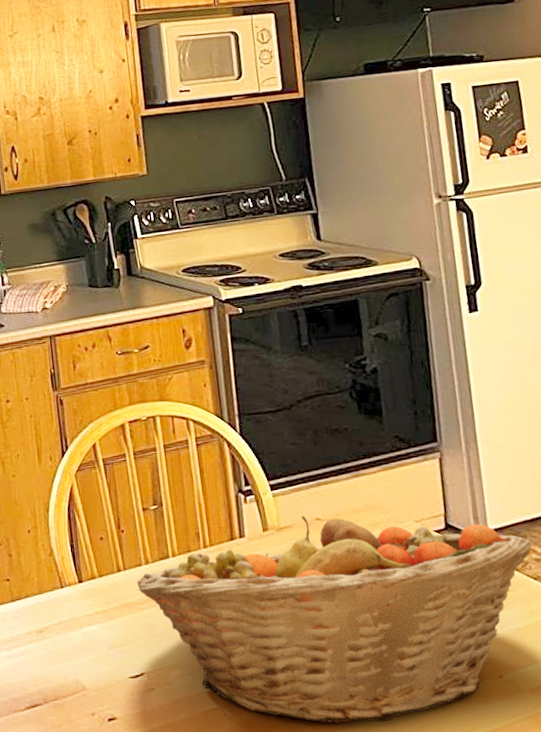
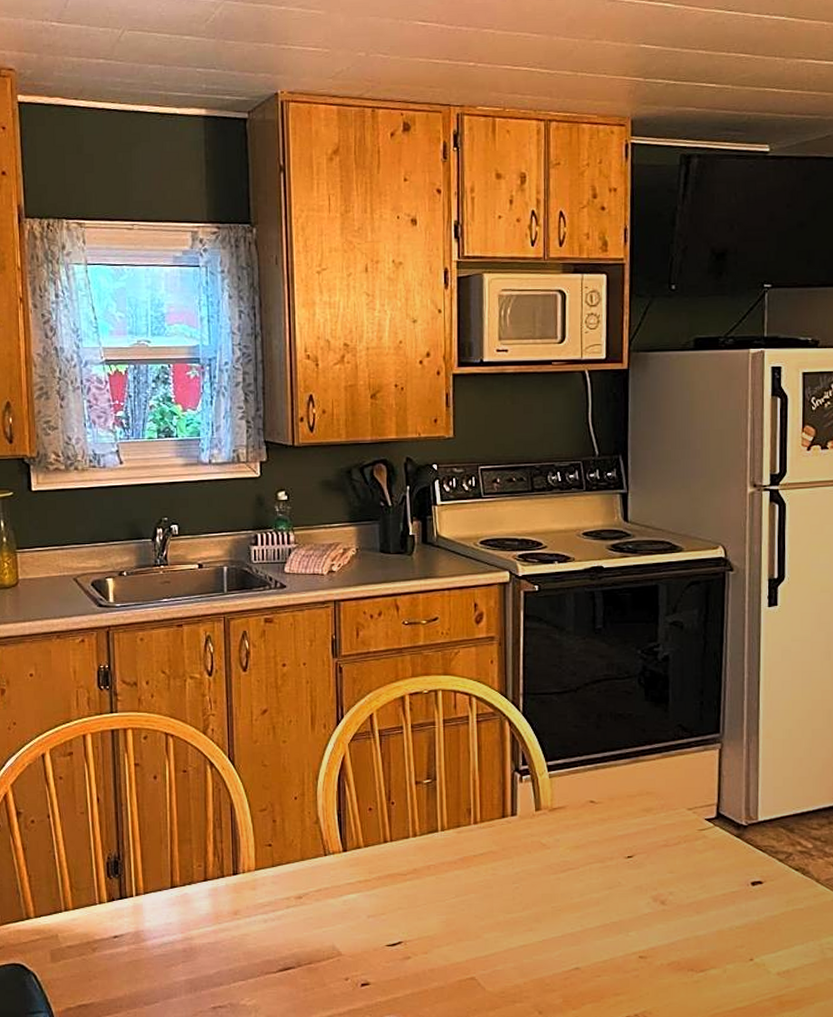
fruit basket: present [137,515,532,724] -> none [403,797,798,997]

